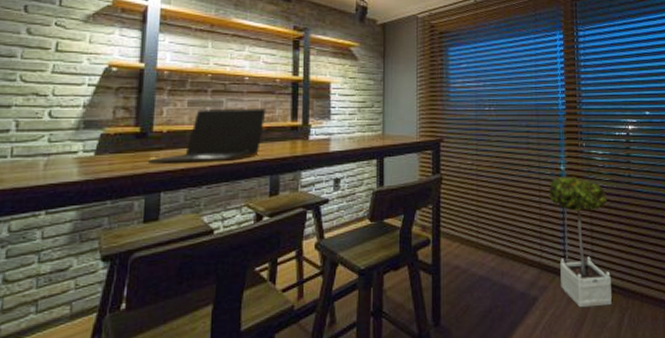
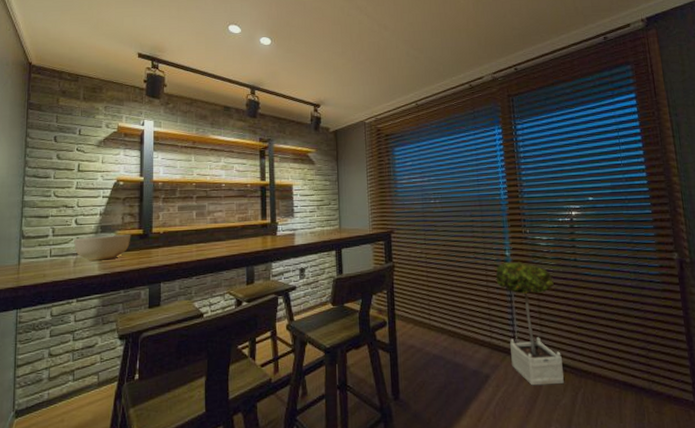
bowl: none [44,133,125,163] -> present [73,235,131,261]
laptop: present [147,108,266,165] -> none [149,210,241,260]

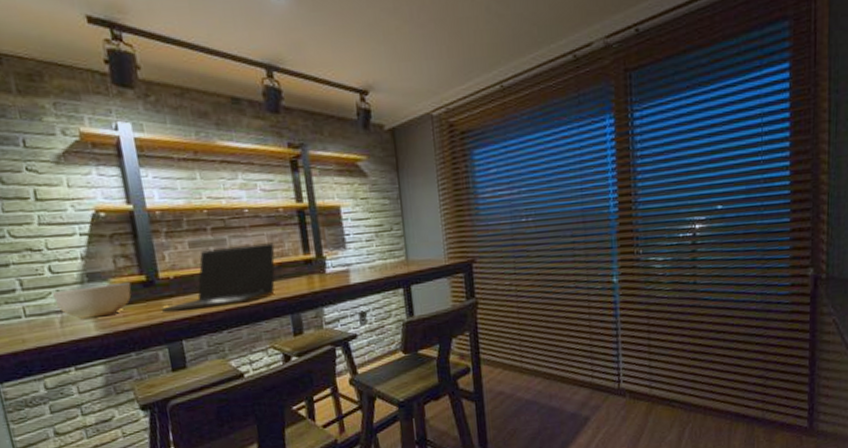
laptop: none [149,210,241,260] -> present [161,242,275,314]
potted tree: present [495,261,564,386] -> none [599,288,672,425]

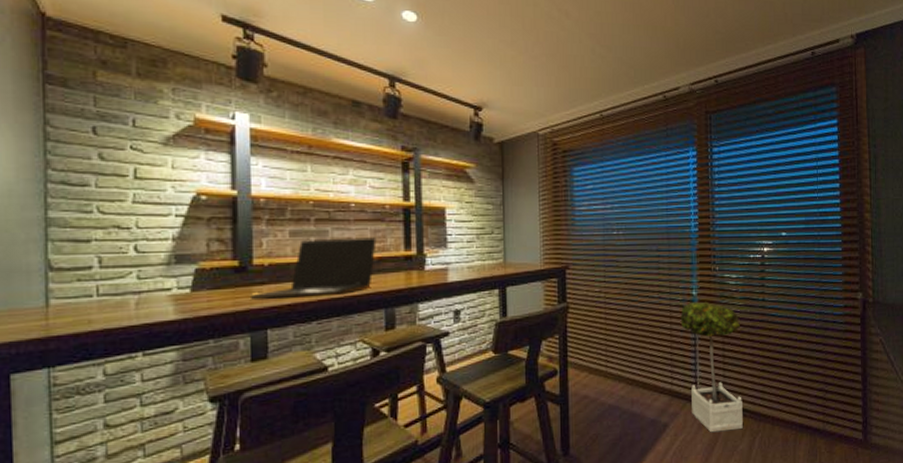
bowl: present [51,283,132,319] -> none [132,267,222,302]
potted tree: none [599,288,672,425] -> present [680,301,744,433]

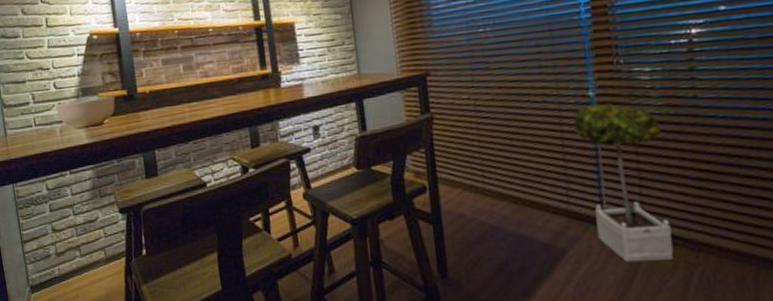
bowl: none [132,267,222,302] -> present [55,97,116,129]
laptop: present [249,237,377,301] -> none [138,59,235,125]

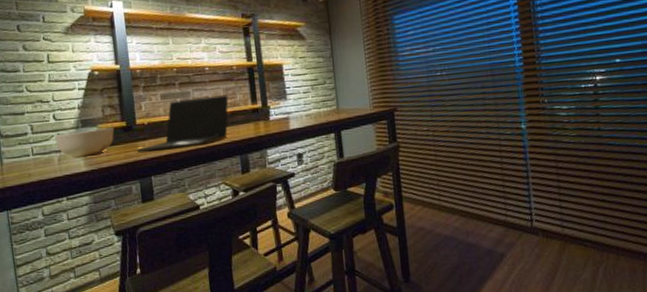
laptop: none [138,59,235,125] -> present [136,95,229,154]
potted tree: present [573,102,673,263] -> none [510,134,584,263]

